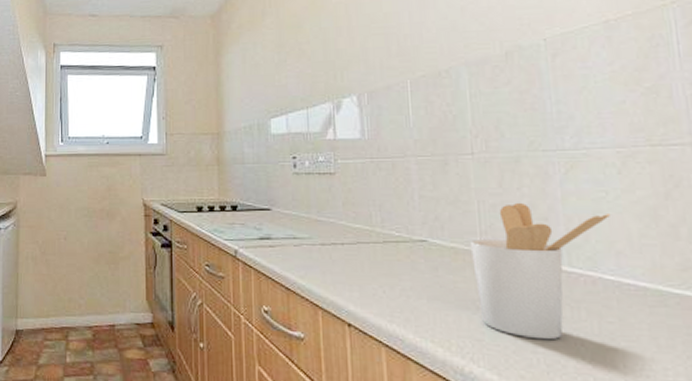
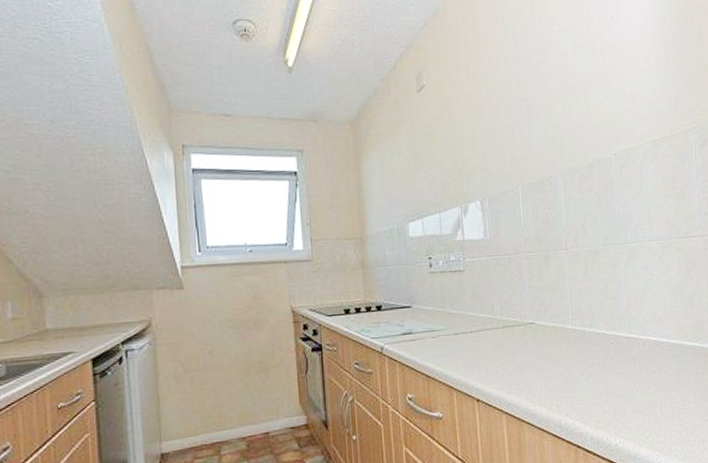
utensil holder: present [469,203,611,340] -> none [564,287,655,391]

